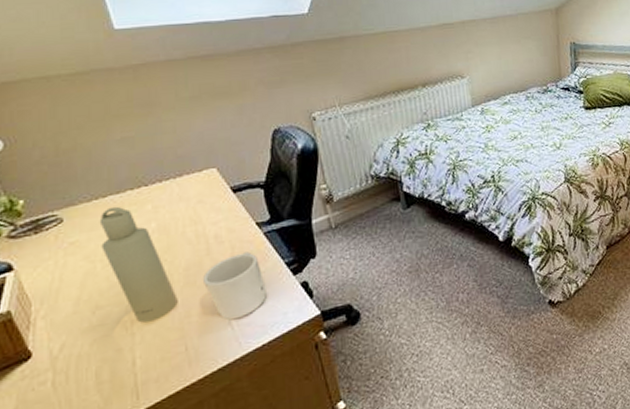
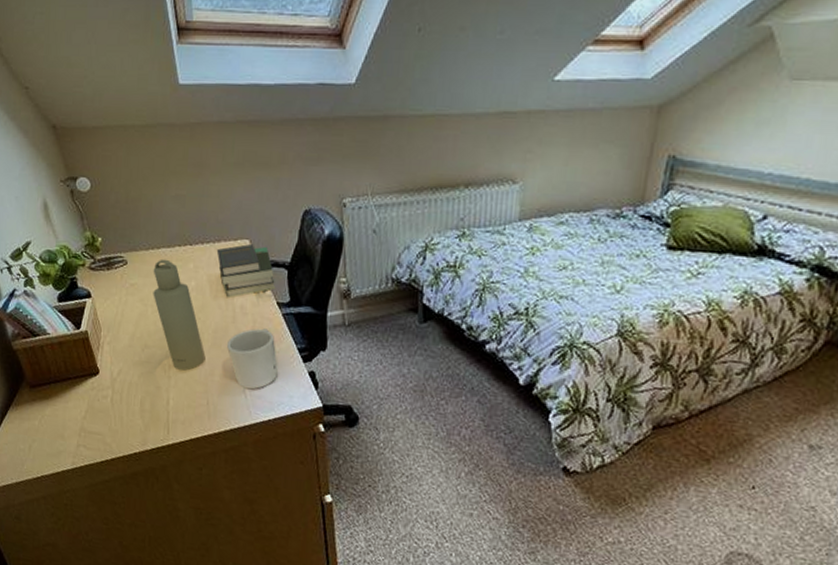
books: none [179,170,253,232] -> present [216,243,276,299]

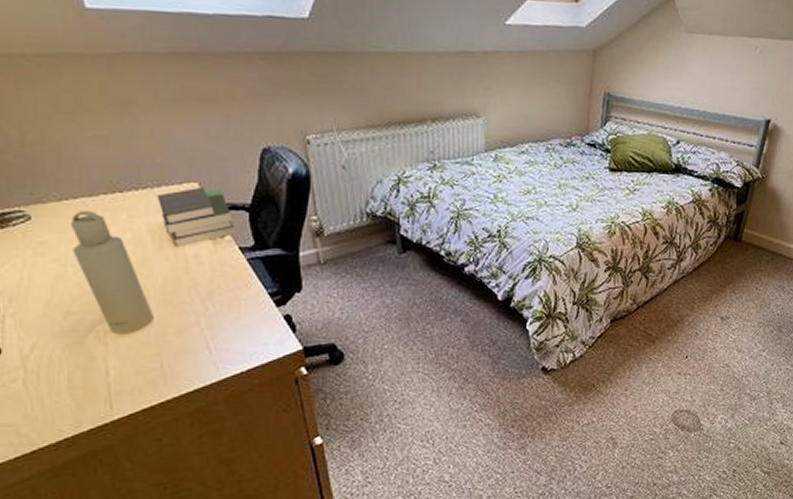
mug: present [226,328,278,390] -> none [179,276,247,344]

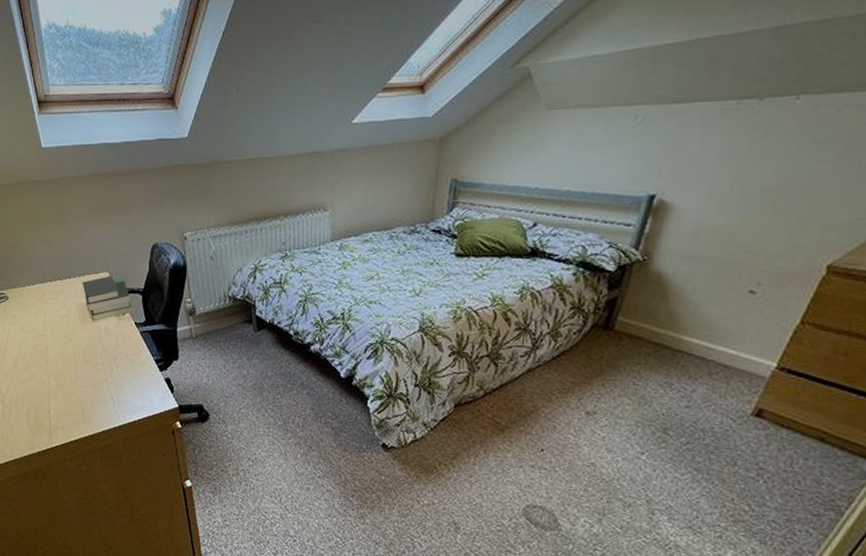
bottle: present [70,210,154,334] -> none [30,293,78,385]

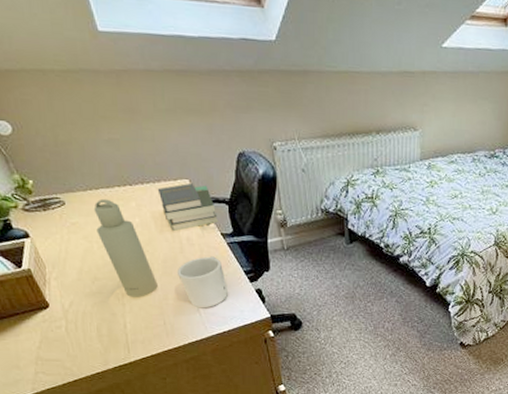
bottle: none [30,293,78,385] -> present [93,198,158,297]
mug: none [95,345,139,397] -> present [176,256,228,308]

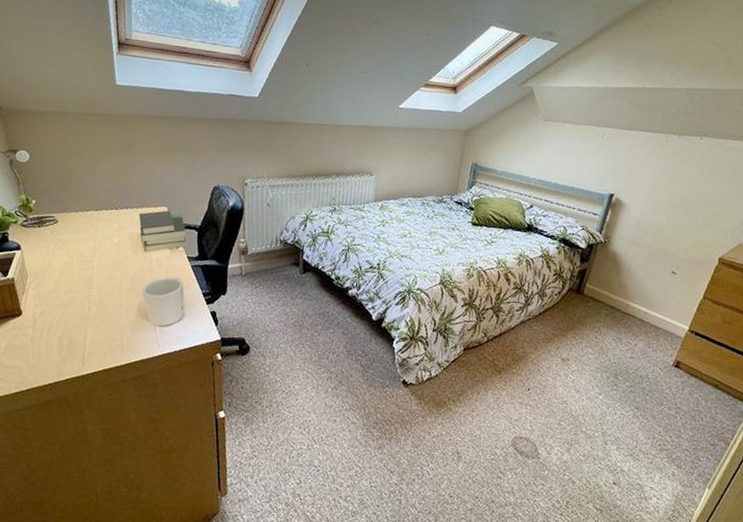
bottle: present [93,198,158,297] -> none [79,219,123,312]

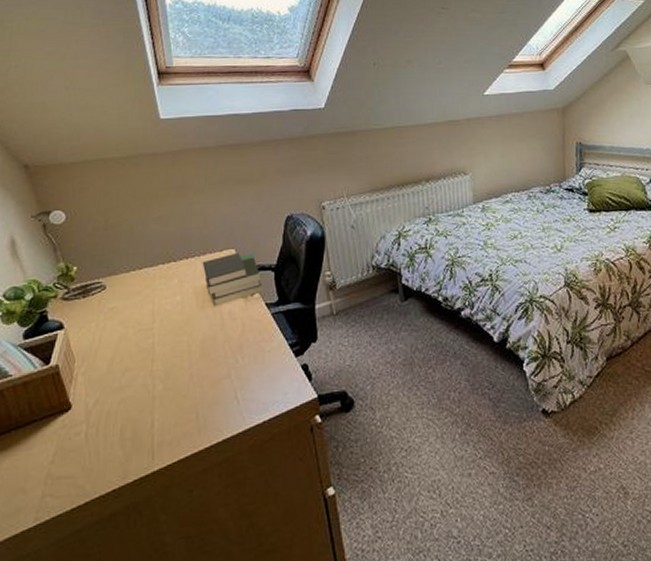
mug: present [141,277,186,327] -> none [215,330,270,395]

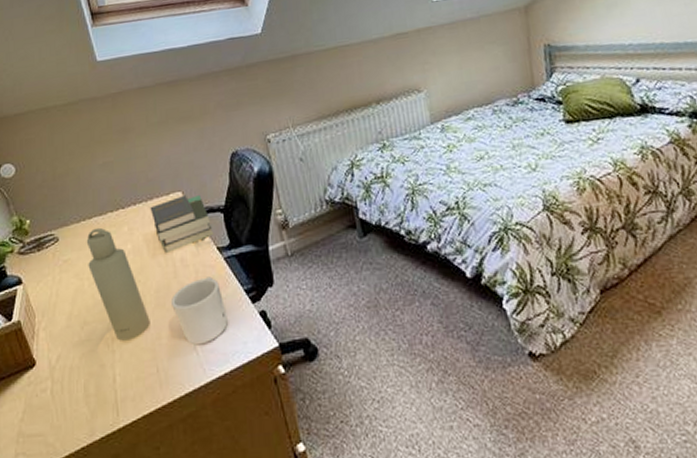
bottle: none [134,278,193,388] -> present [86,227,150,341]
mug: none [215,330,270,395] -> present [170,276,228,346]

